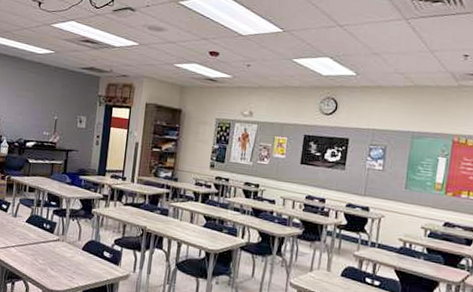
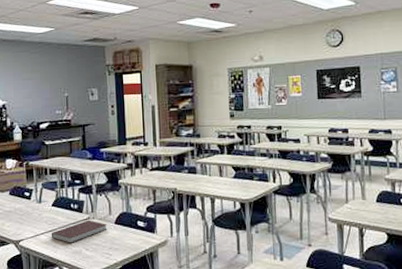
notebook: none [20,241,75,261] -> present [51,220,107,243]

